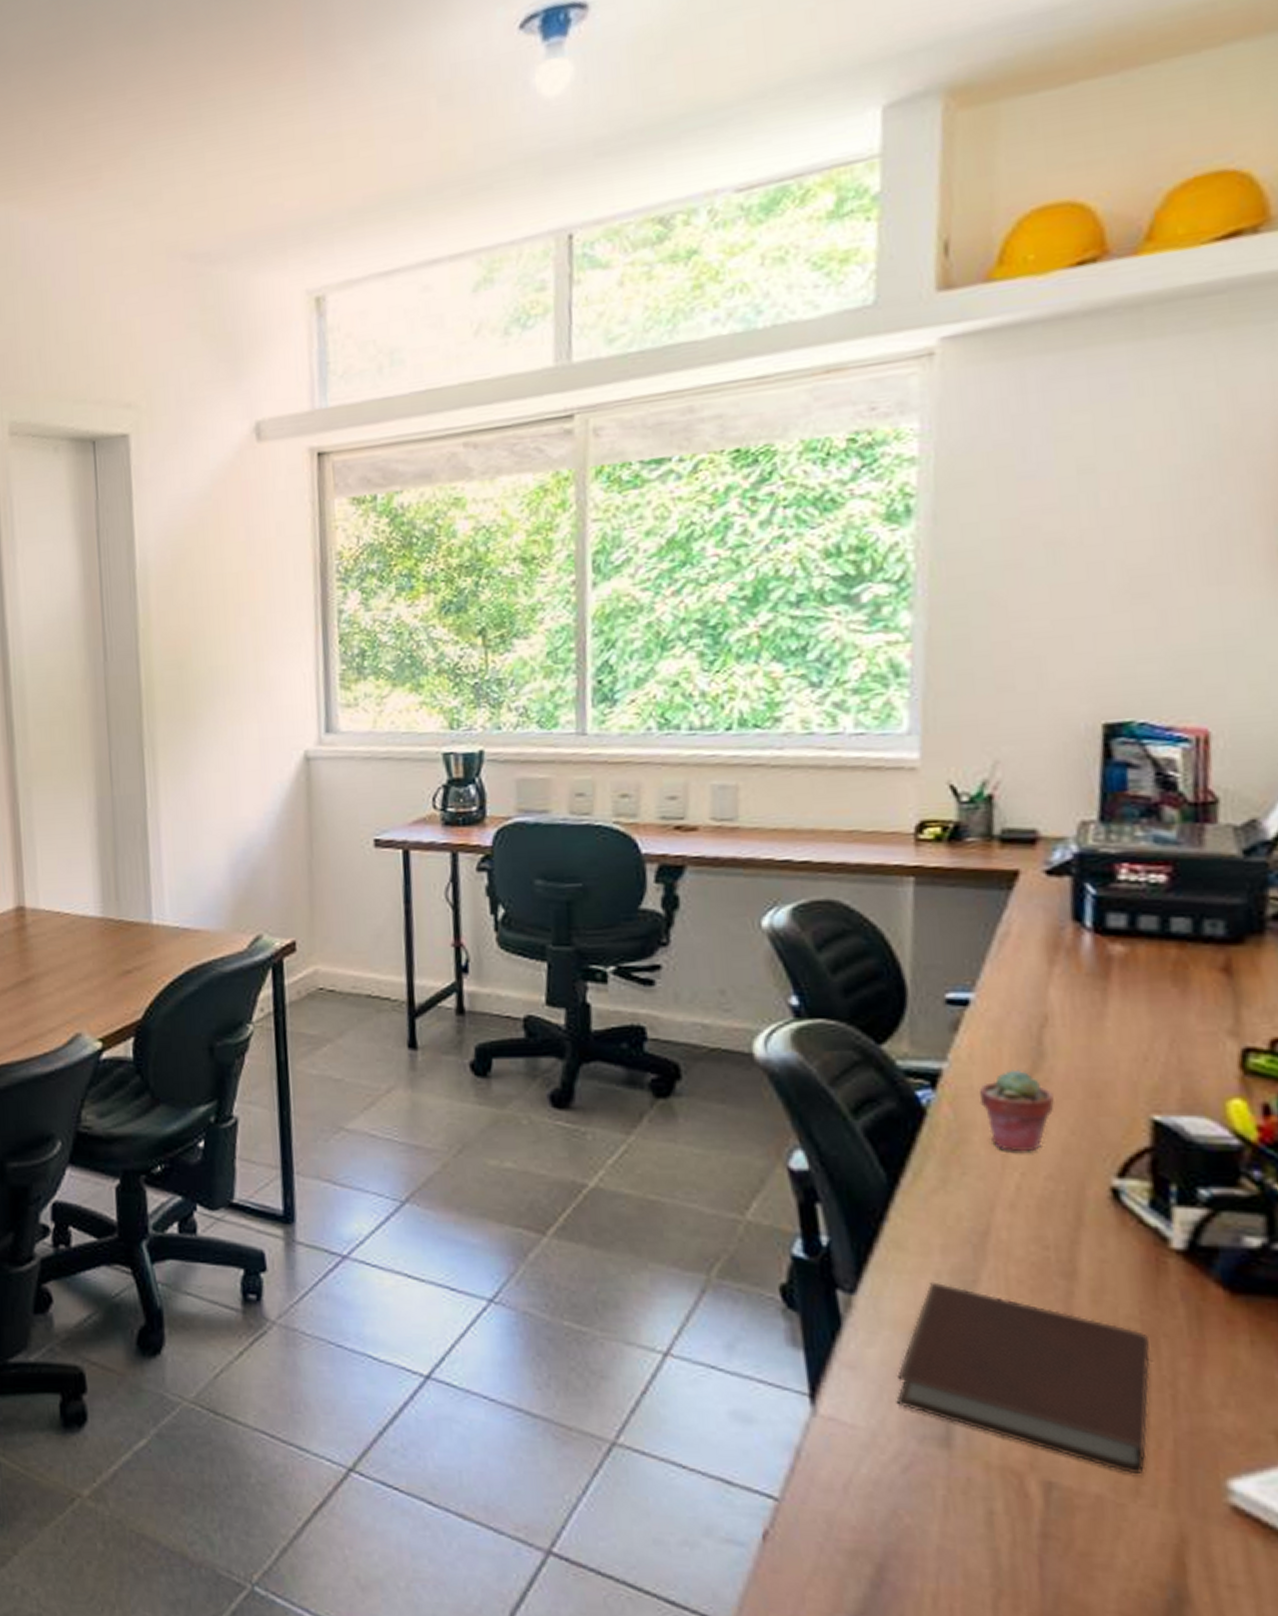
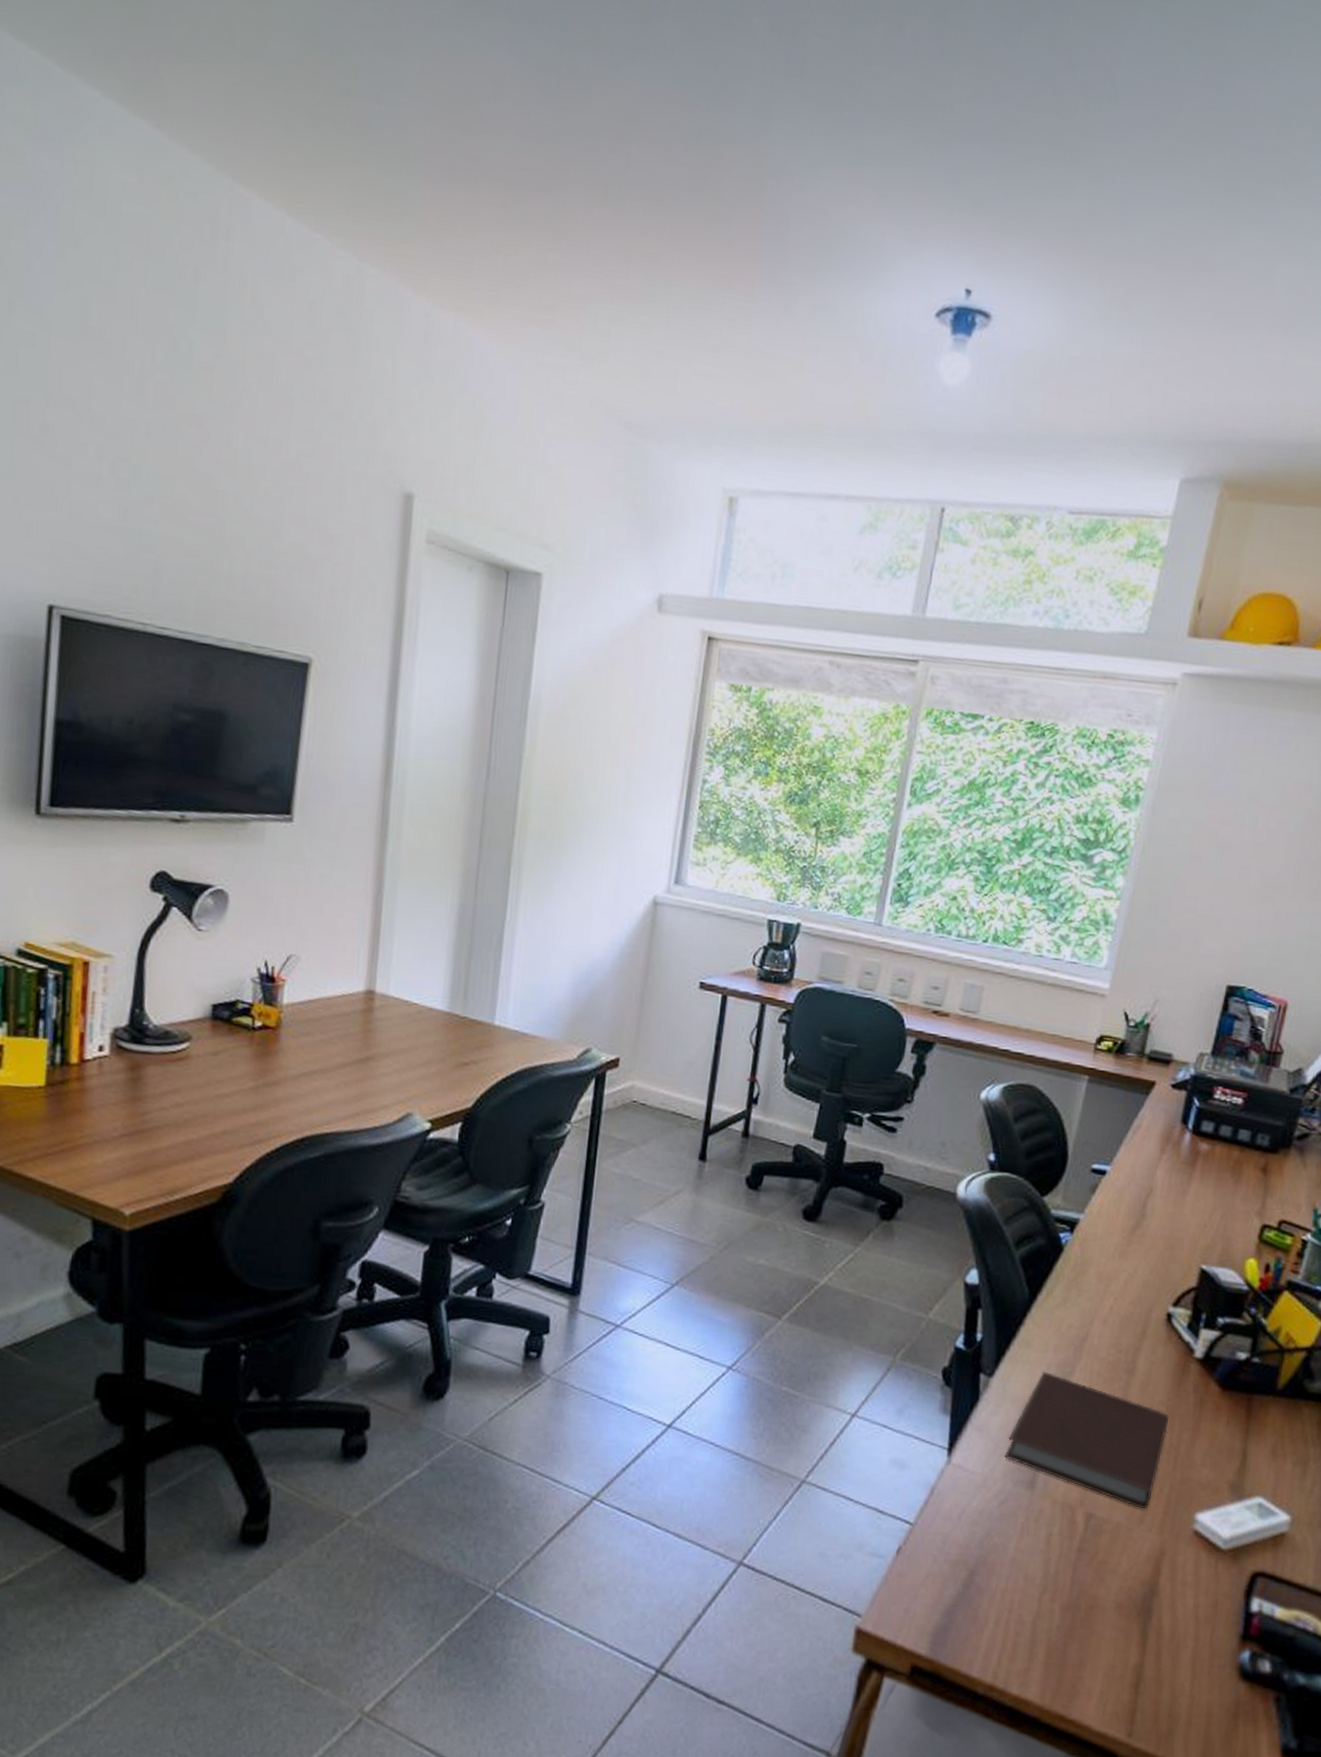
potted succulent: present [978,1069,1054,1152] -> none [1099,1224,1145,1284]

